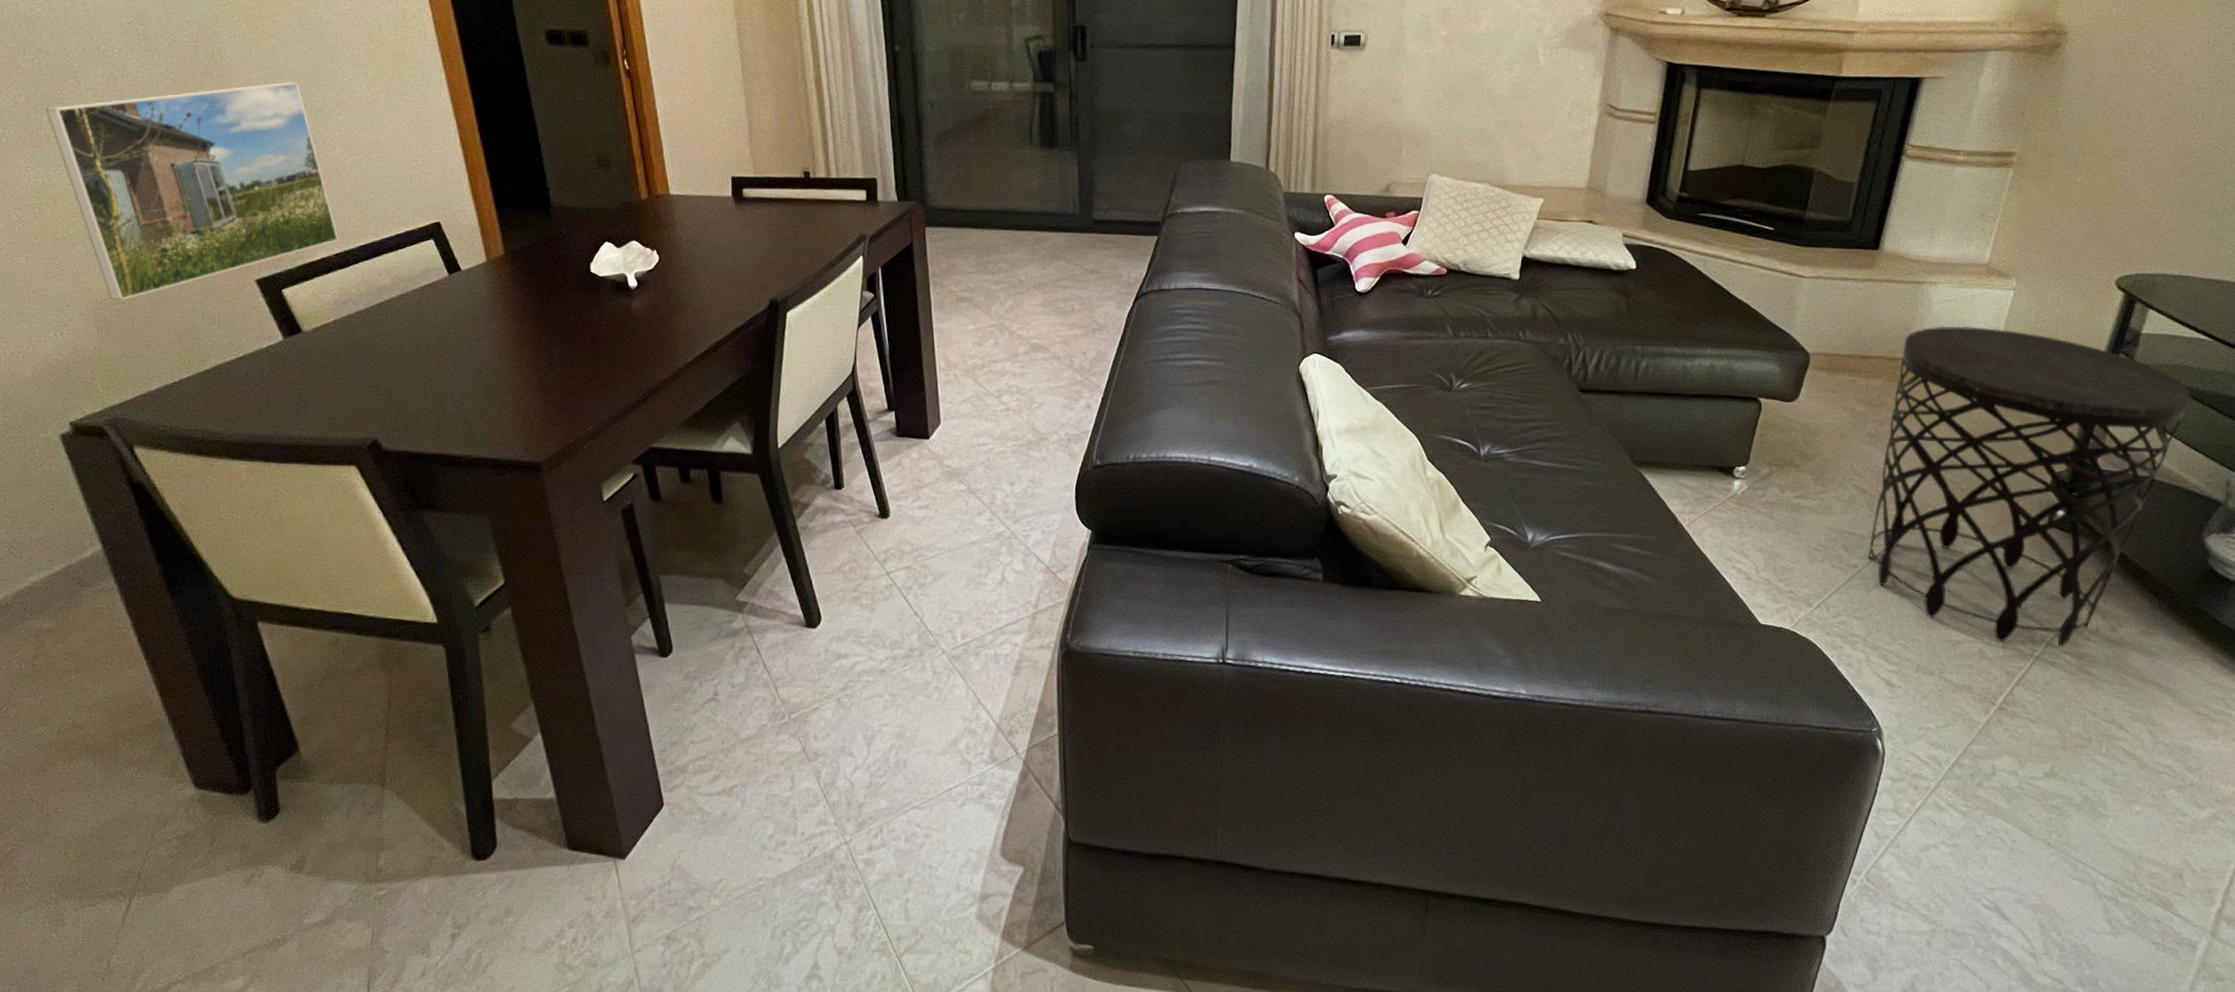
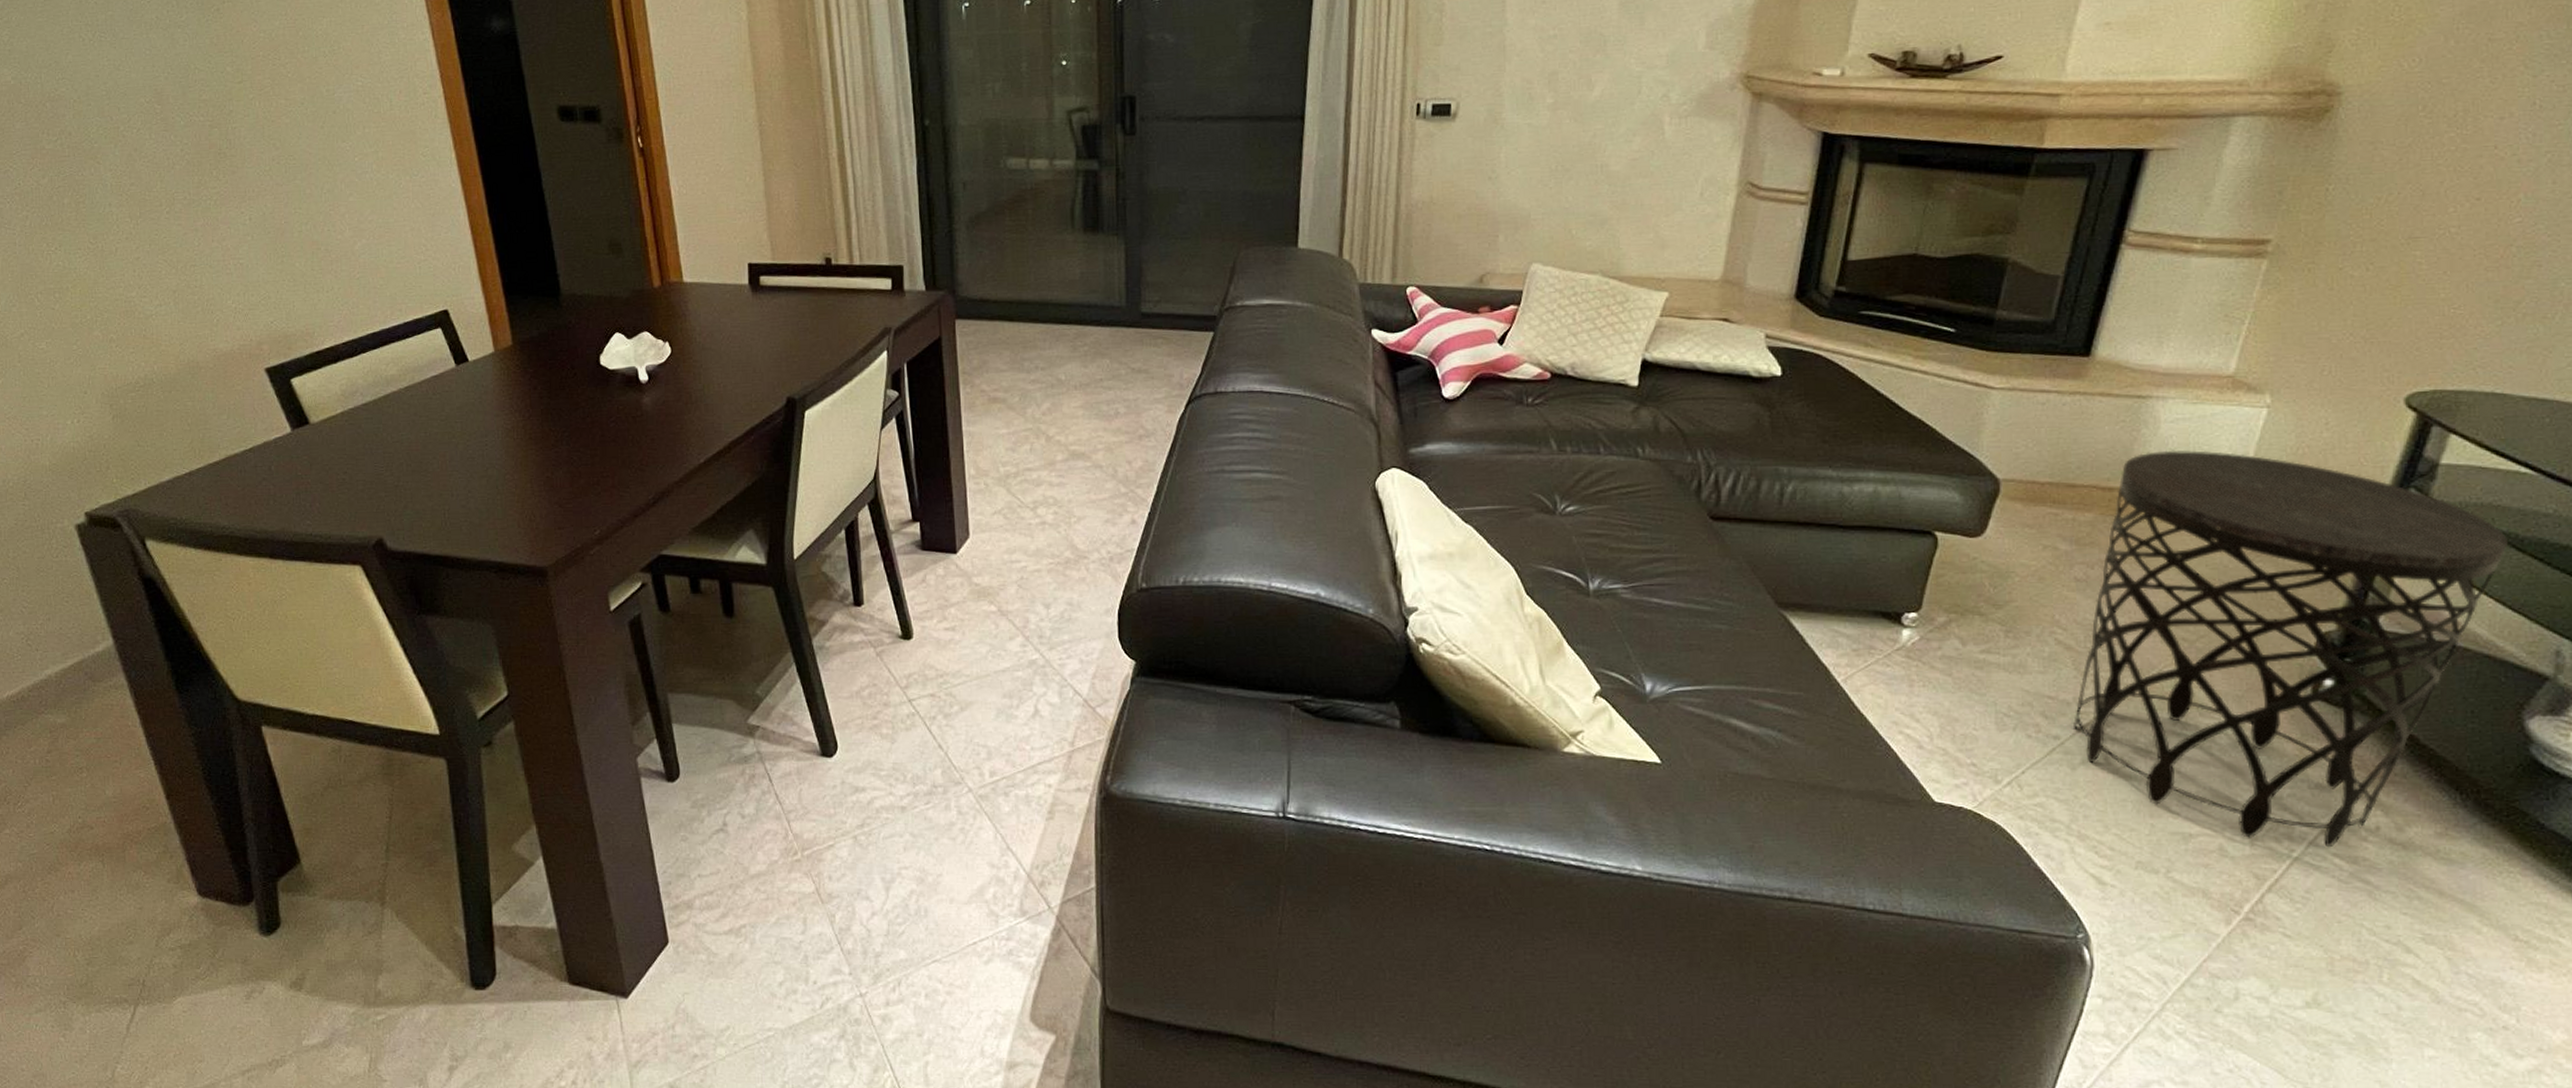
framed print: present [45,81,340,301] -> none [66,162,348,388]

